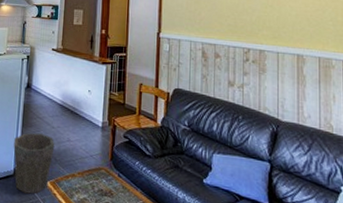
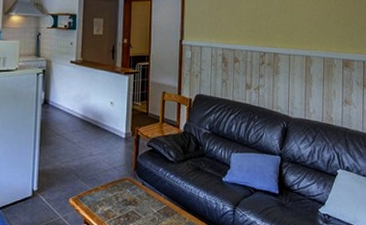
waste bin: present [13,133,55,194] -> none [31,150,76,213]

